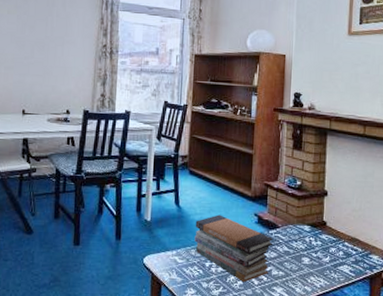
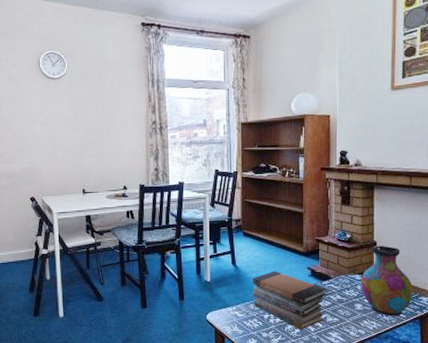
vase: none [308,195,364,275] -> present [360,245,414,317]

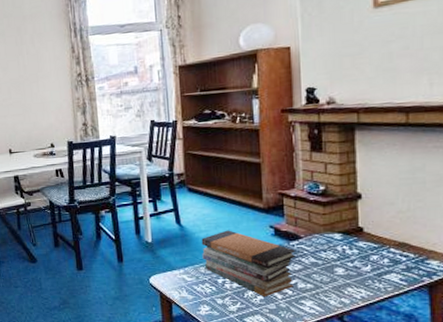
vase: present [360,245,414,317] -> none [340,198,417,284]

